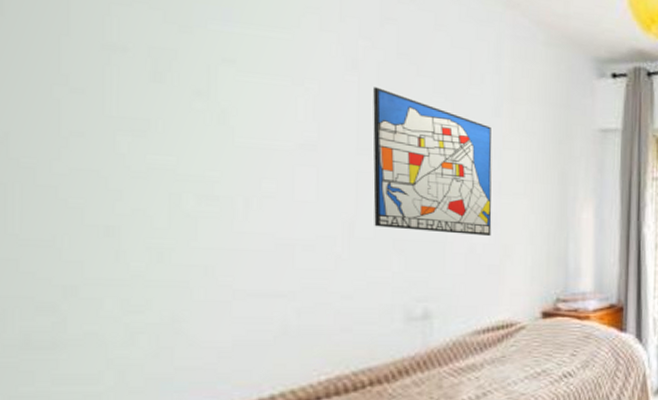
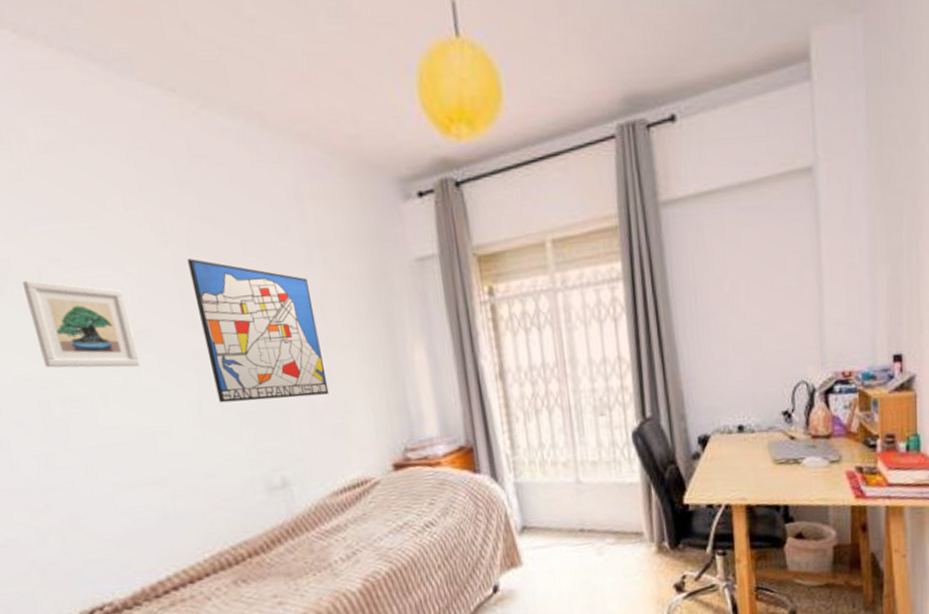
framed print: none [186,73,298,177] -> present [23,280,141,368]

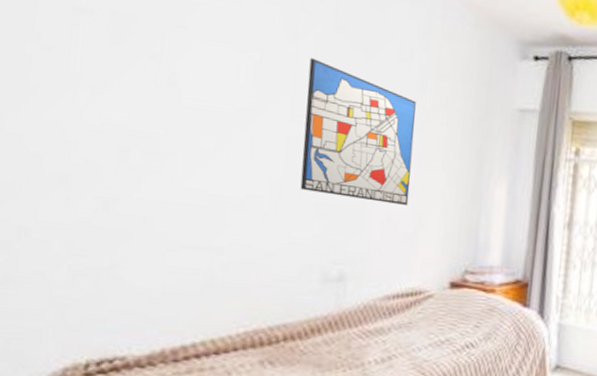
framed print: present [23,280,141,368] -> none [137,37,239,139]

